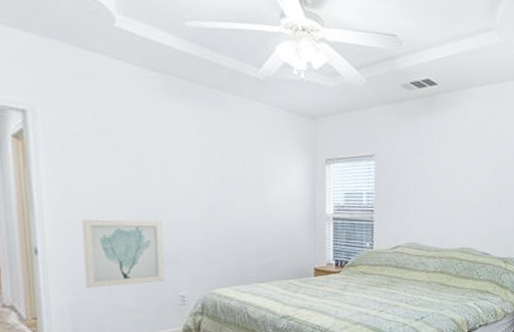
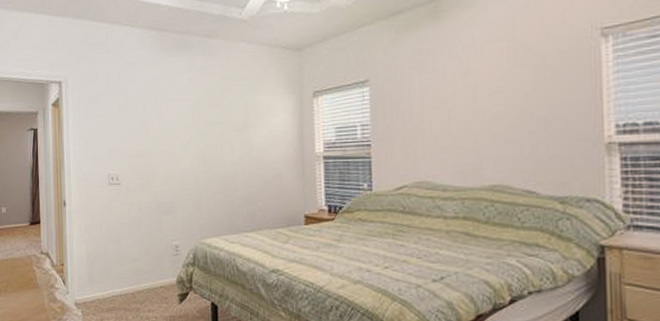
wall art: present [81,219,164,288] -> none [97,170,161,237]

